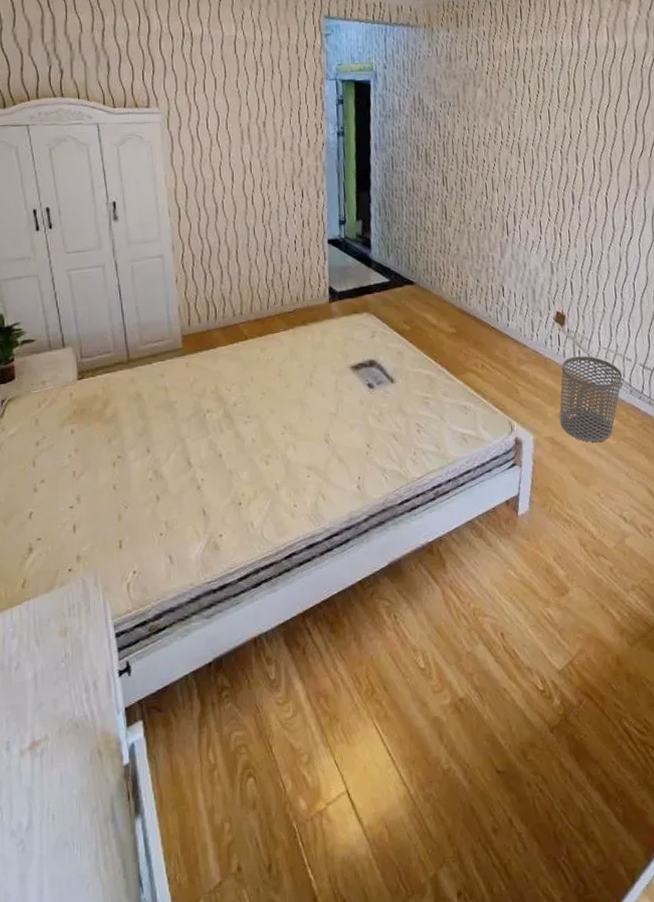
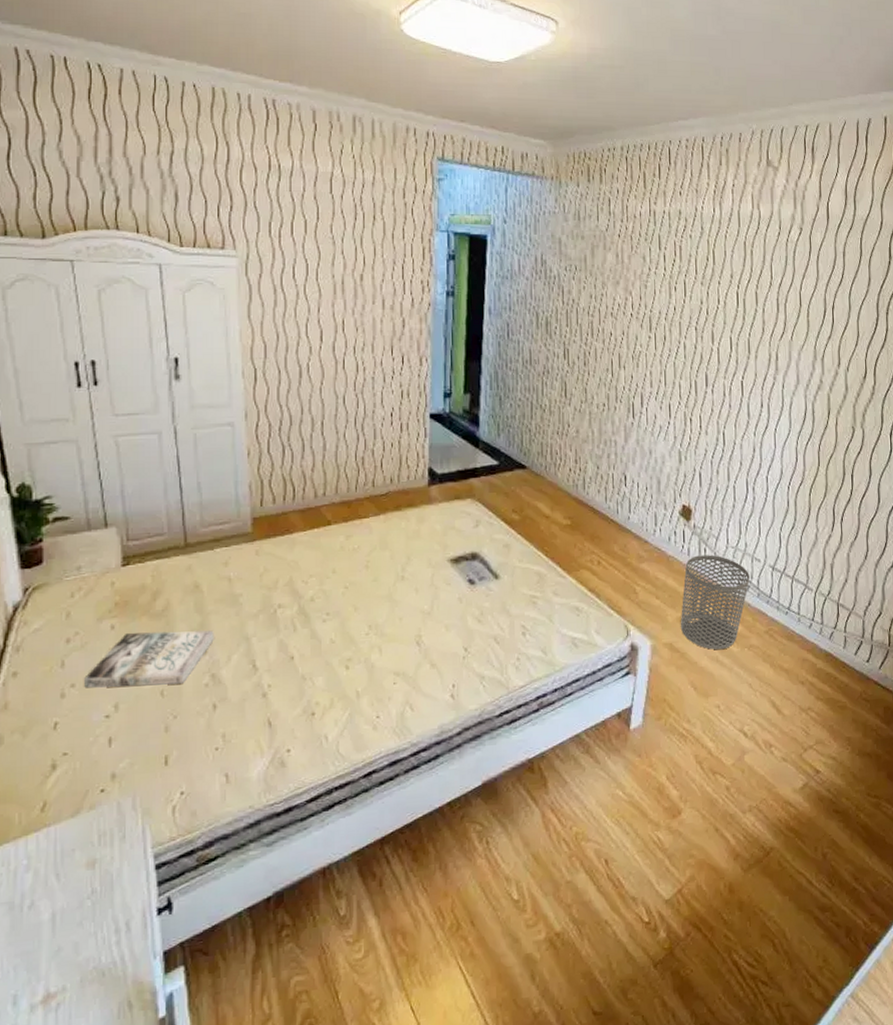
book: none [52,433,155,484] -> present [84,630,214,688]

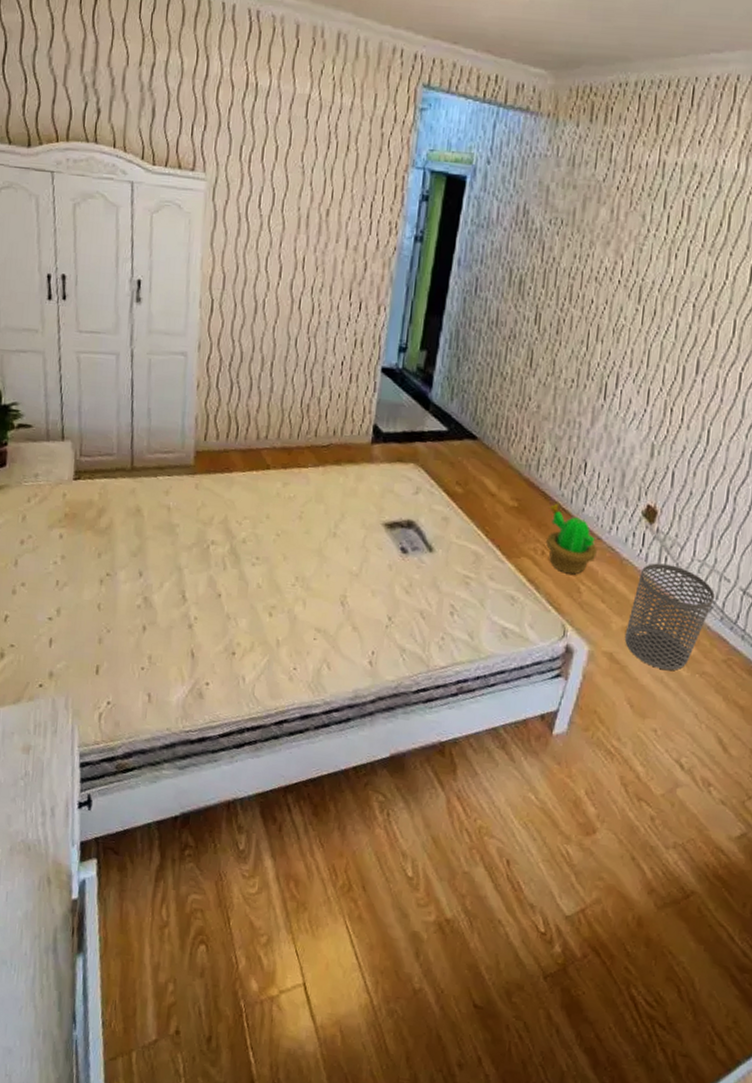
book: present [84,630,214,688] -> none [33,543,150,601]
decorative plant: none [597,516,646,578] -> present [546,504,597,574]

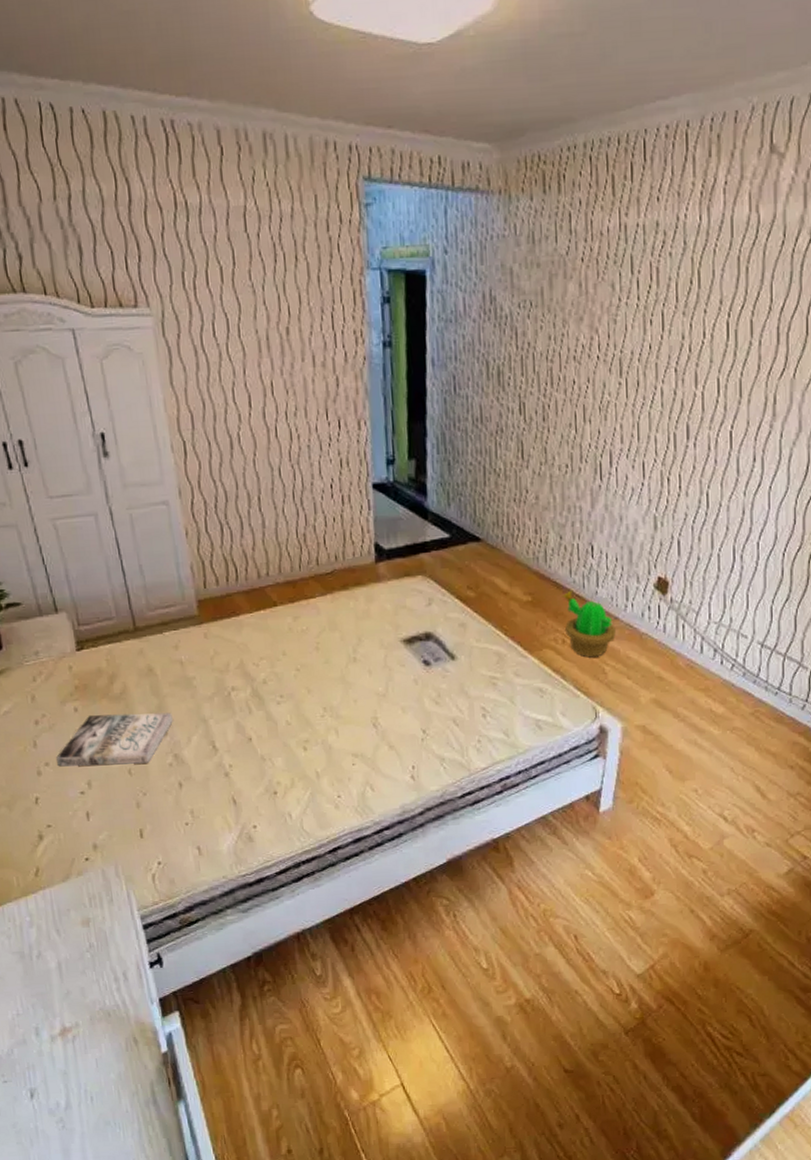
book: none [33,543,150,601] -> present [56,712,173,767]
waste bin: present [624,563,715,671] -> none [654,631,734,733]

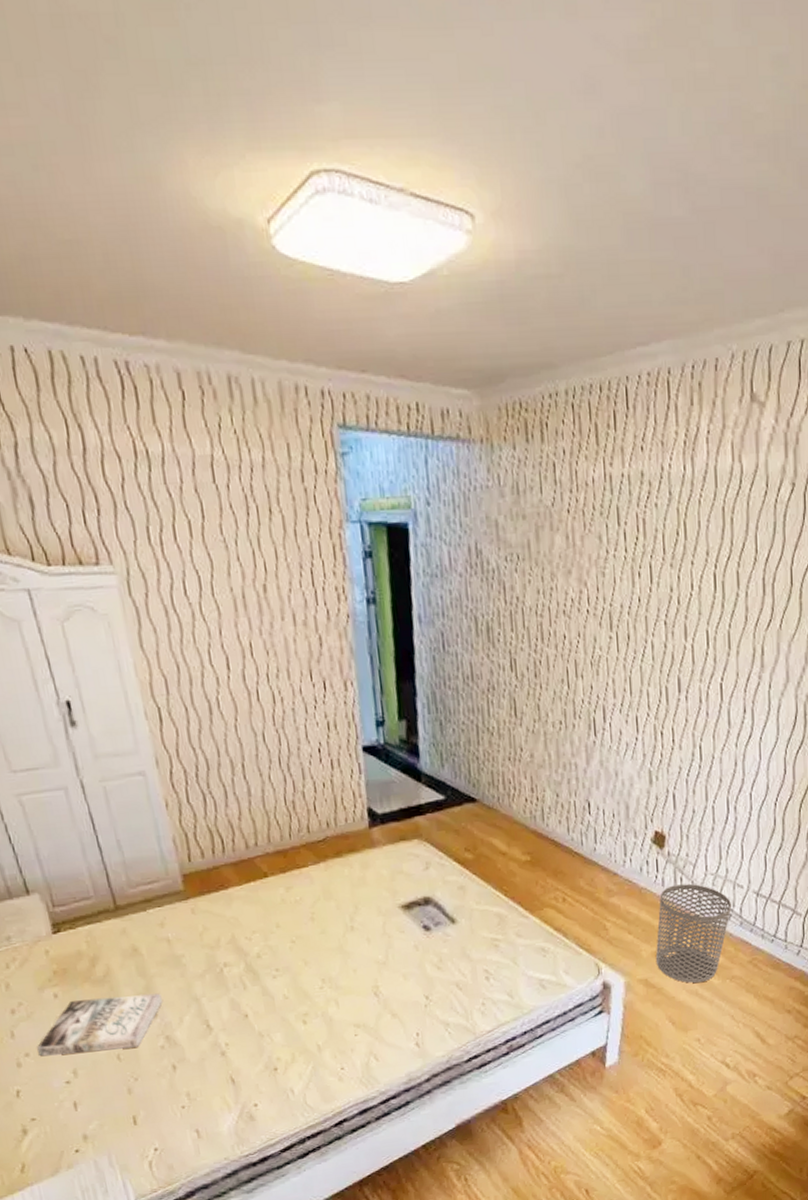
decorative plant: present [561,591,616,658] -> none [560,849,616,914]
waste bin: none [654,631,734,733] -> present [655,883,731,983]

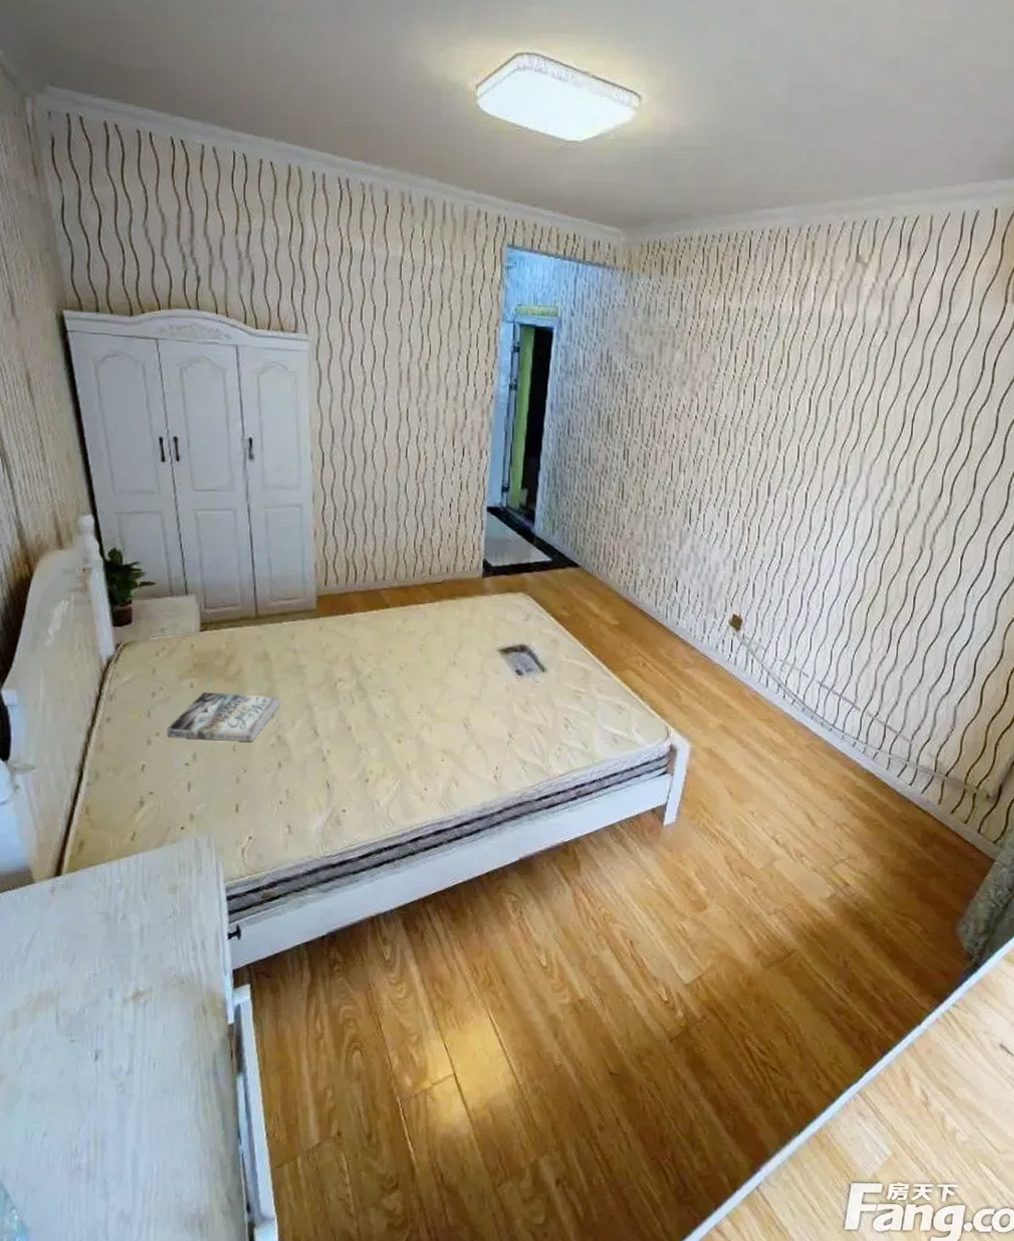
waste bin: present [655,883,731,983] -> none [720,665,796,759]

